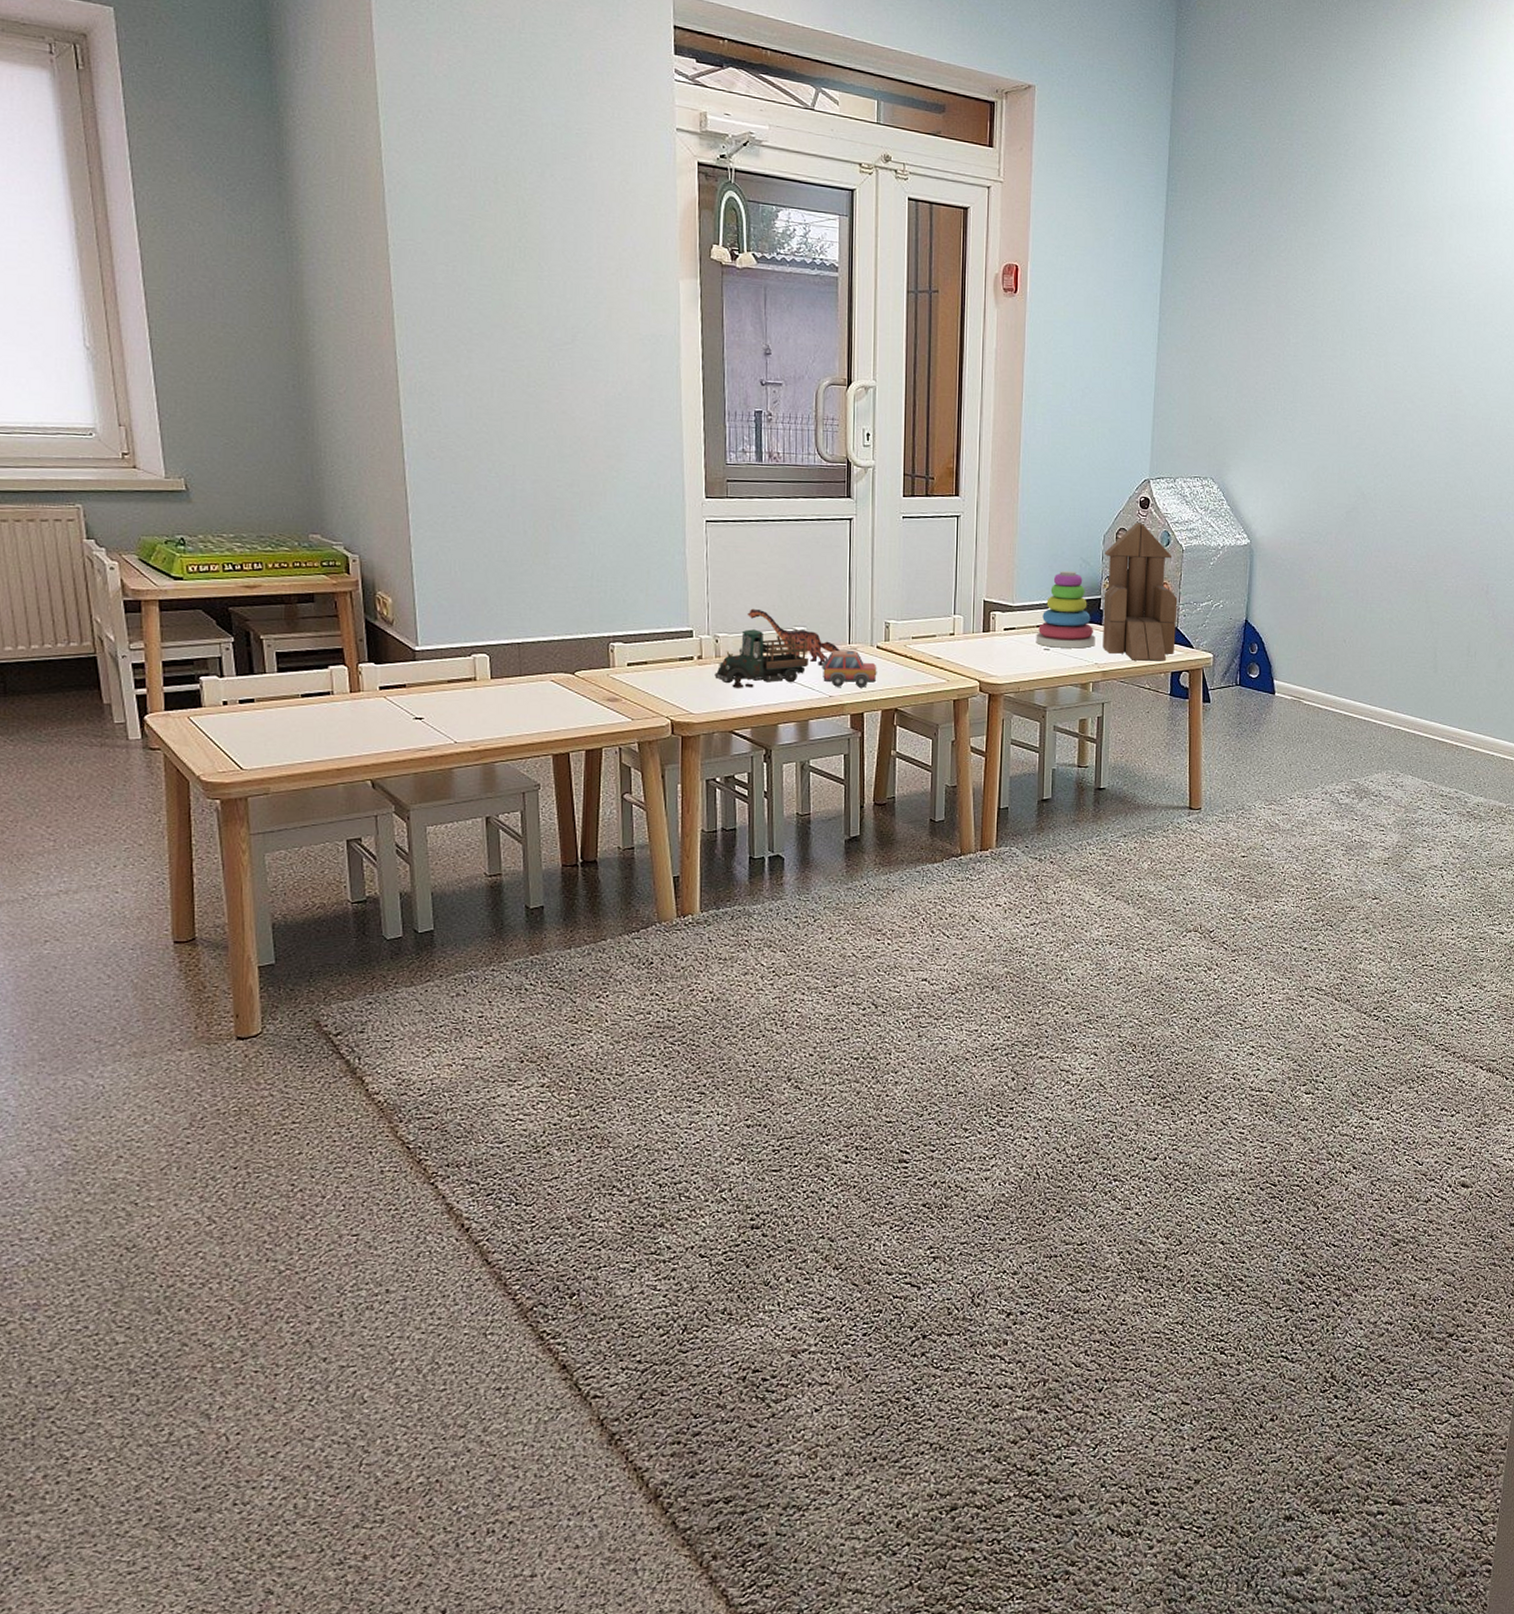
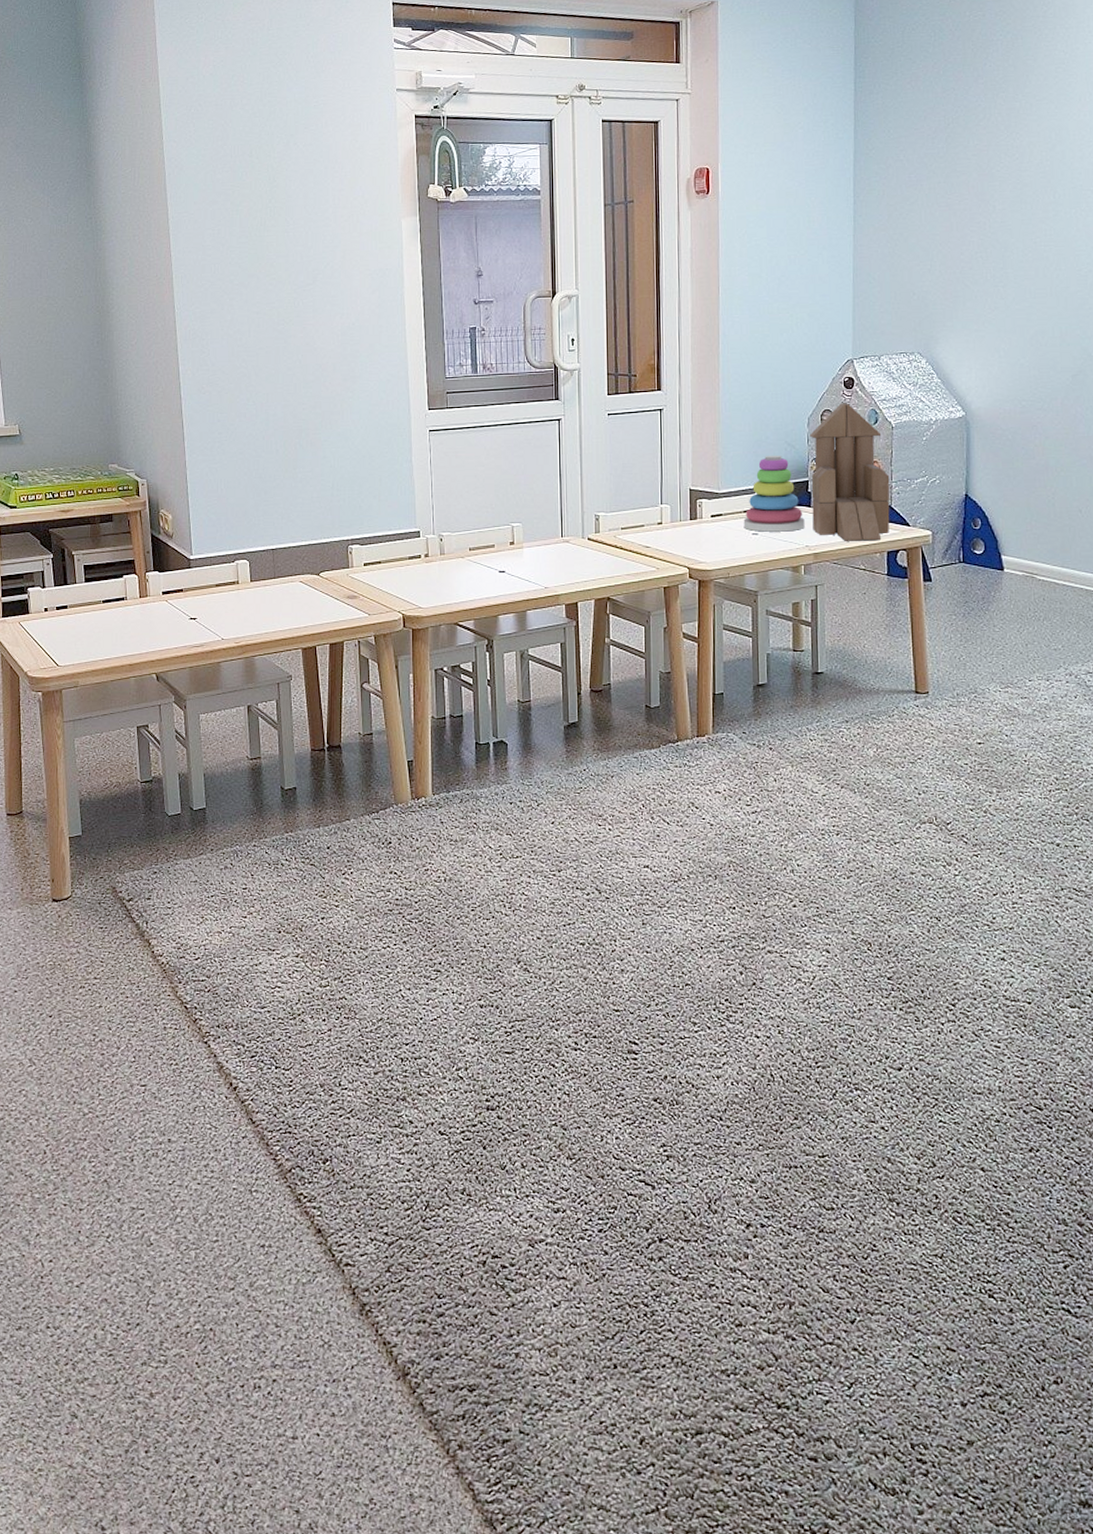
toy truck: present [714,629,809,689] -> none [440,527,525,584]
toy dinosaur: present [747,608,841,667] -> none [468,508,554,560]
toy car: present [822,650,877,688] -> none [537,542,589,580]

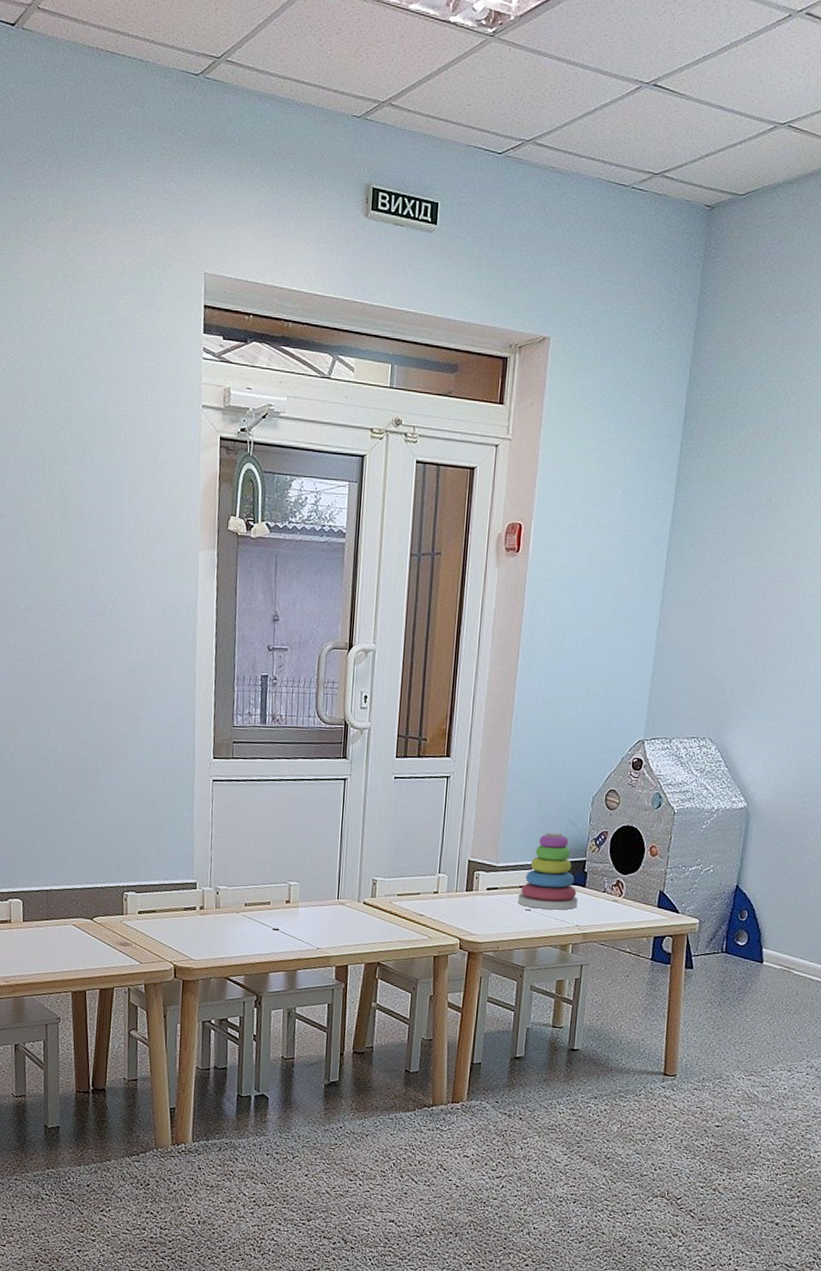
toy blocks: present [810,403,890,541] -> none [585,784,666,926]

